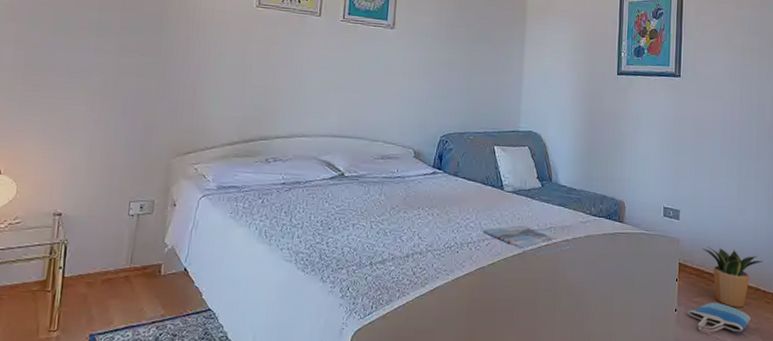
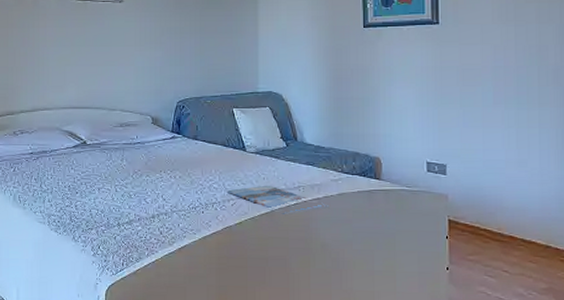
tote bag: present [686,303,751,332] -> none [461,261,541,292]
potted plant: present [701,247,764,308] -> none [475,202,554,266]

